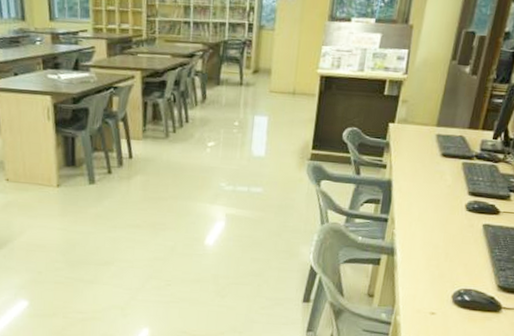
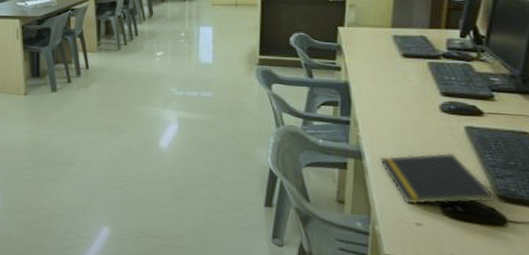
notepad: none [409,248,496,296] -> present [380,152,495,205]

